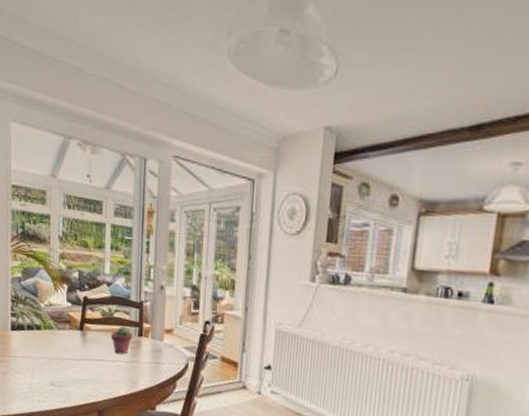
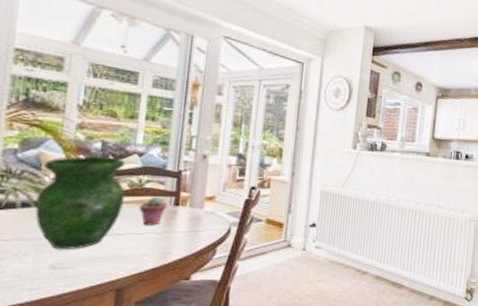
vase: none [37,285,100,370] -> present [35,156,126,249]

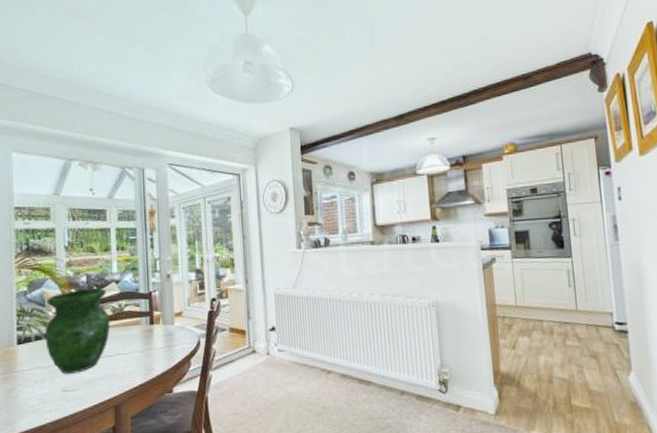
potted succulent: present [138,196,167,225] -> none [122,318,144,345]

